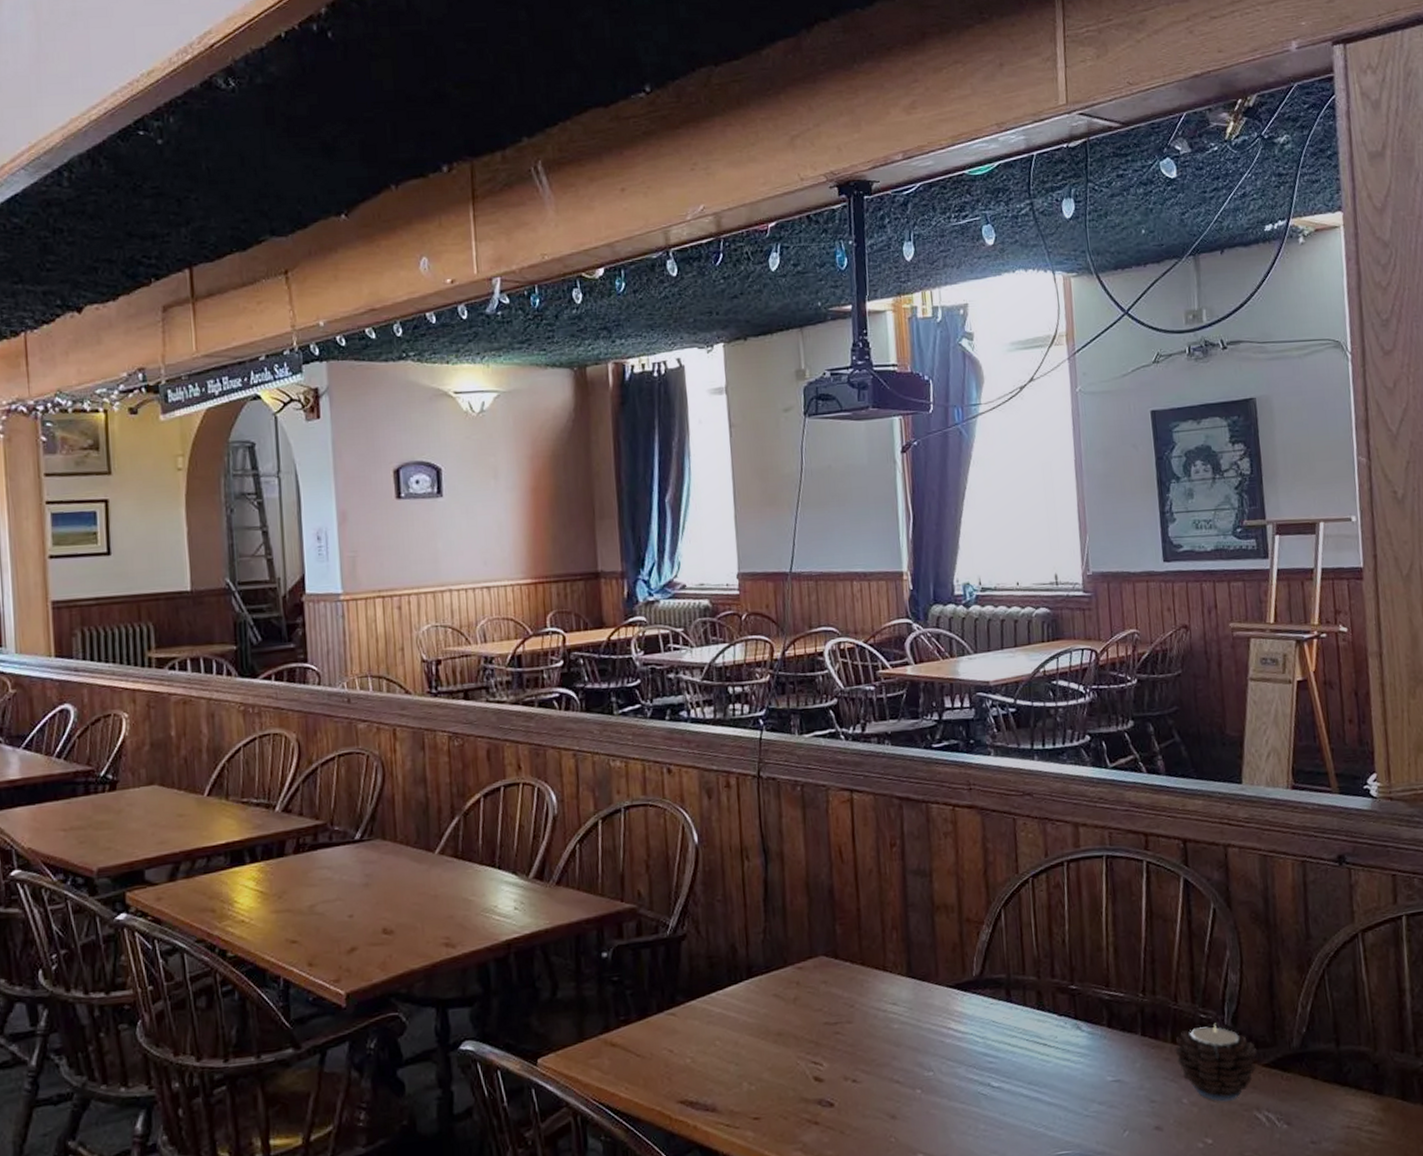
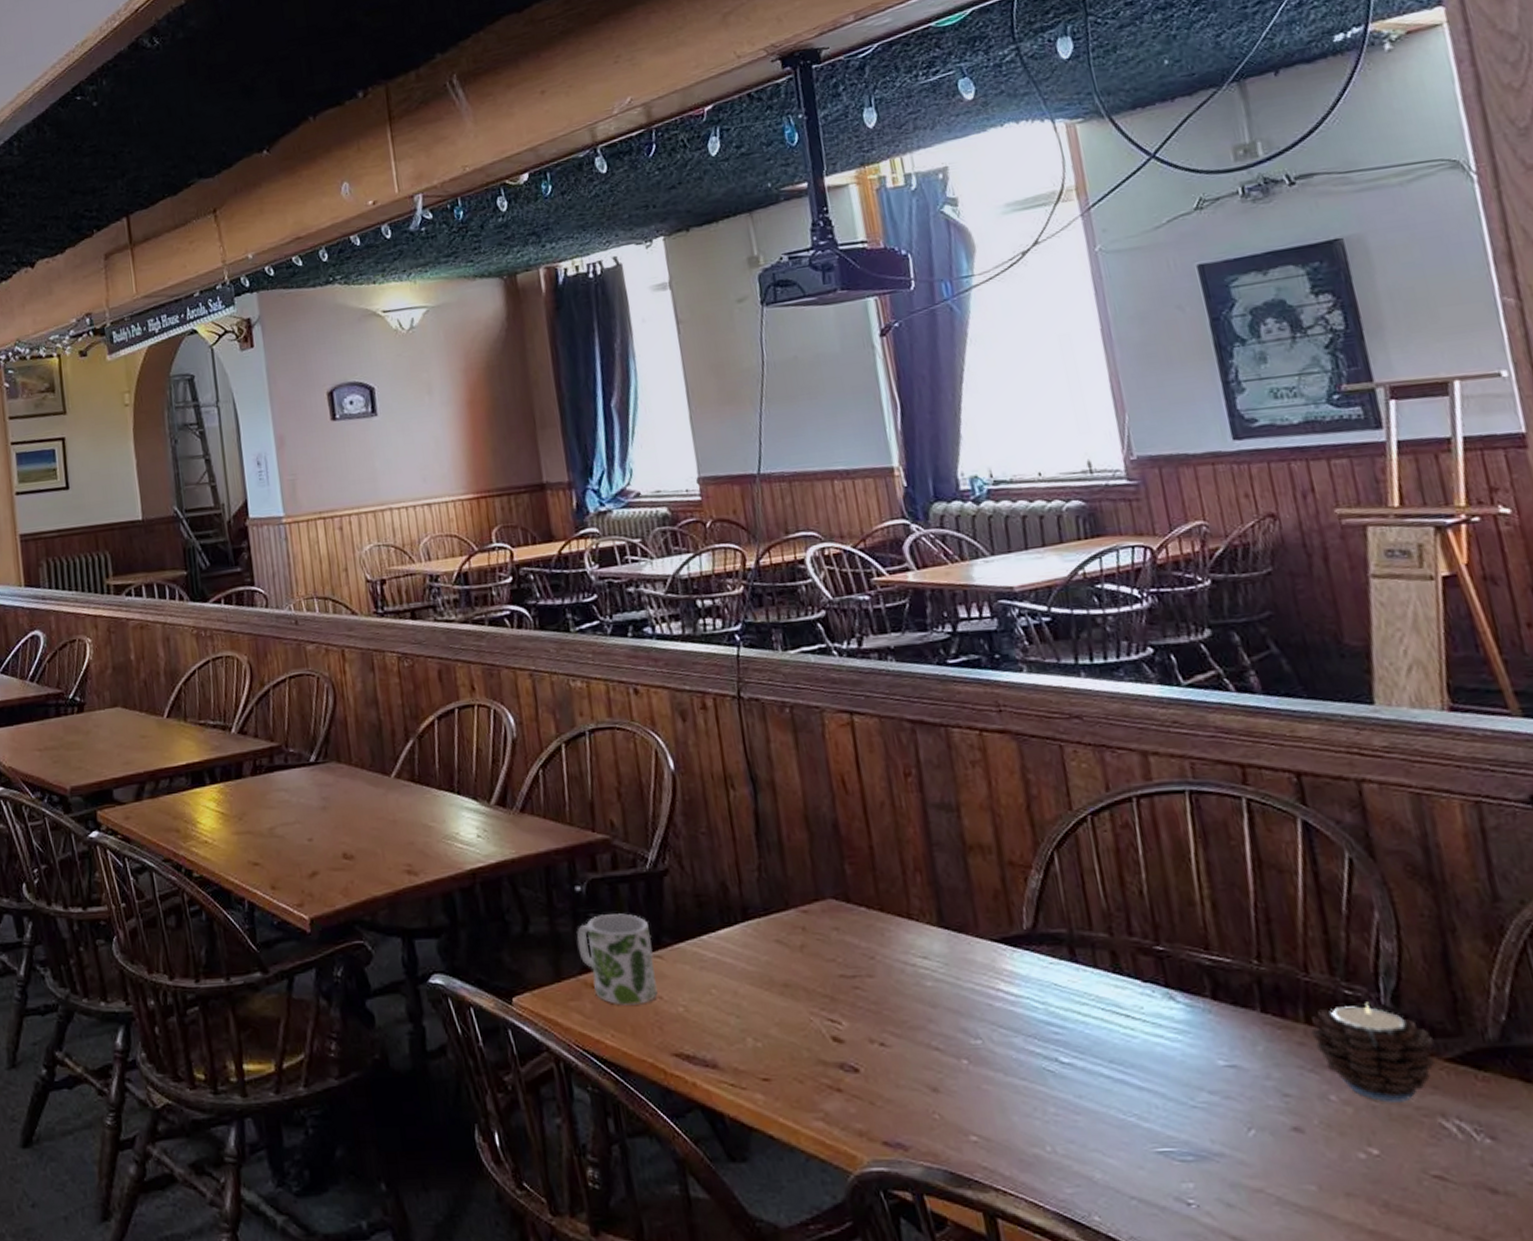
mug: none [600,976,669,1060] -> present [576,913,658,1006]

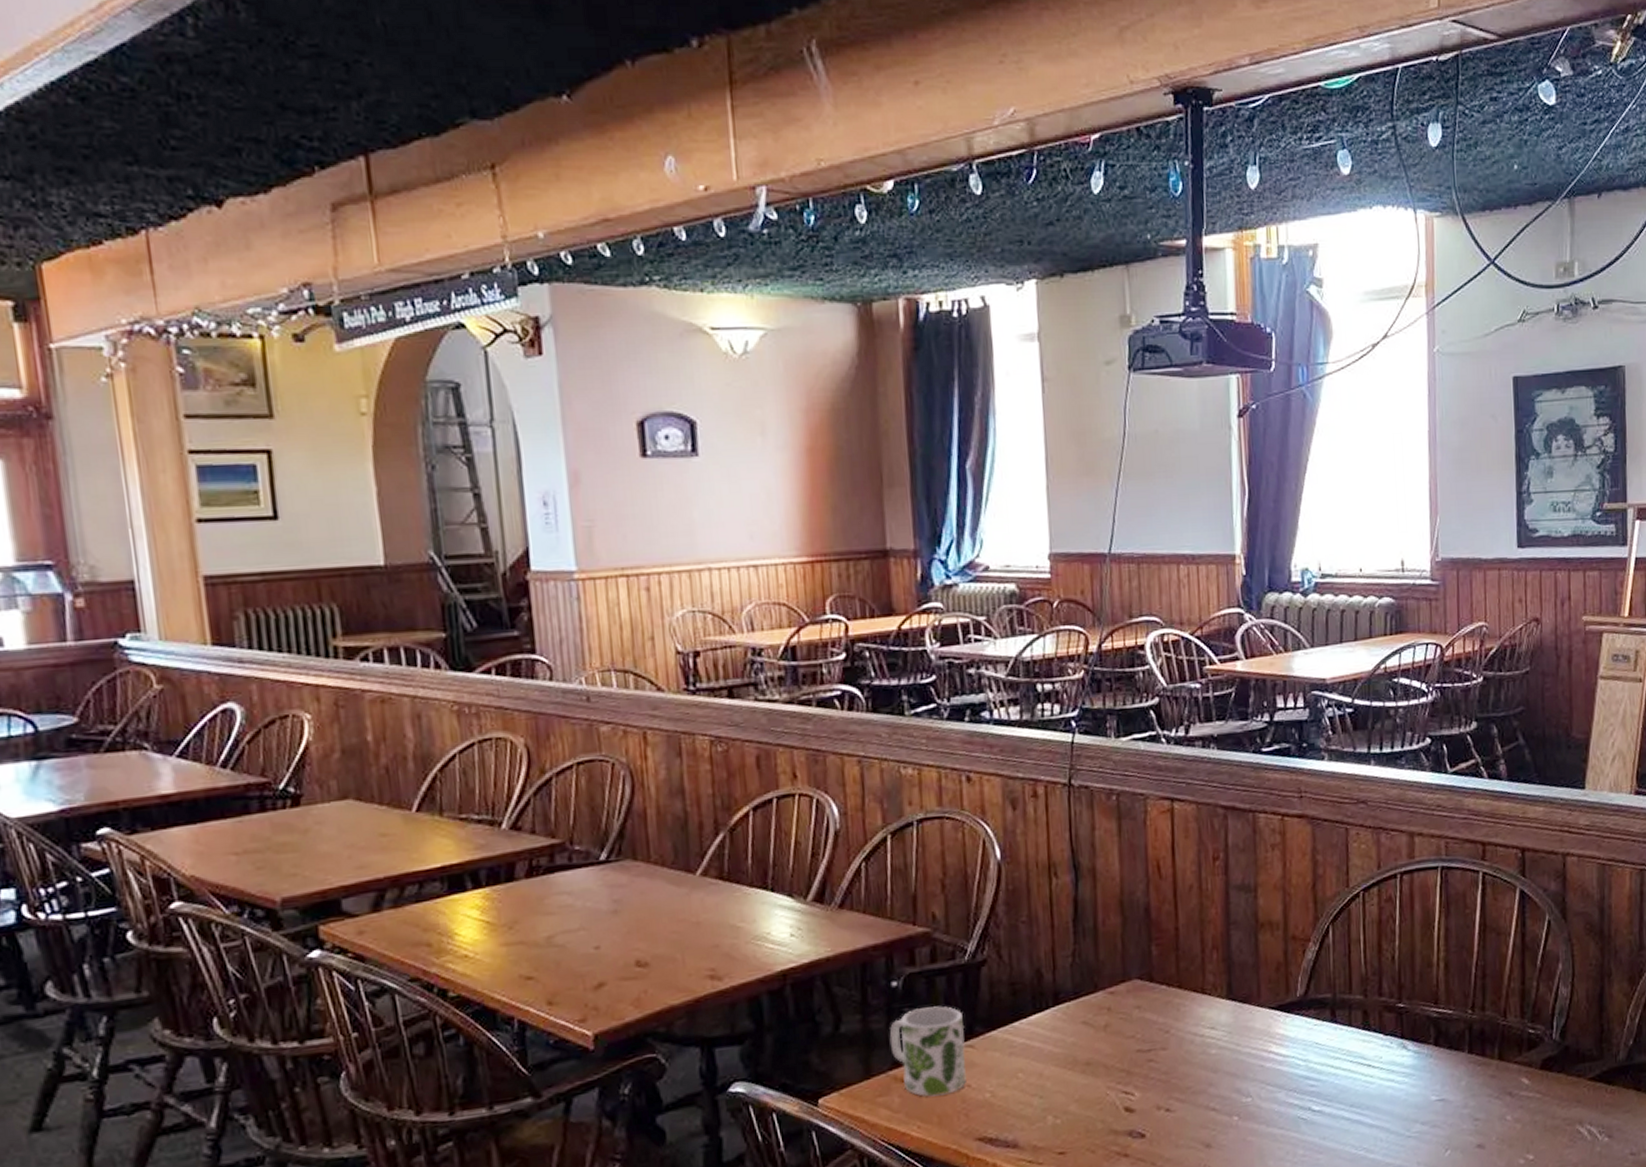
candle: present [1310,1002,1435,1103] -> none [1500,1038,1584,1117]

